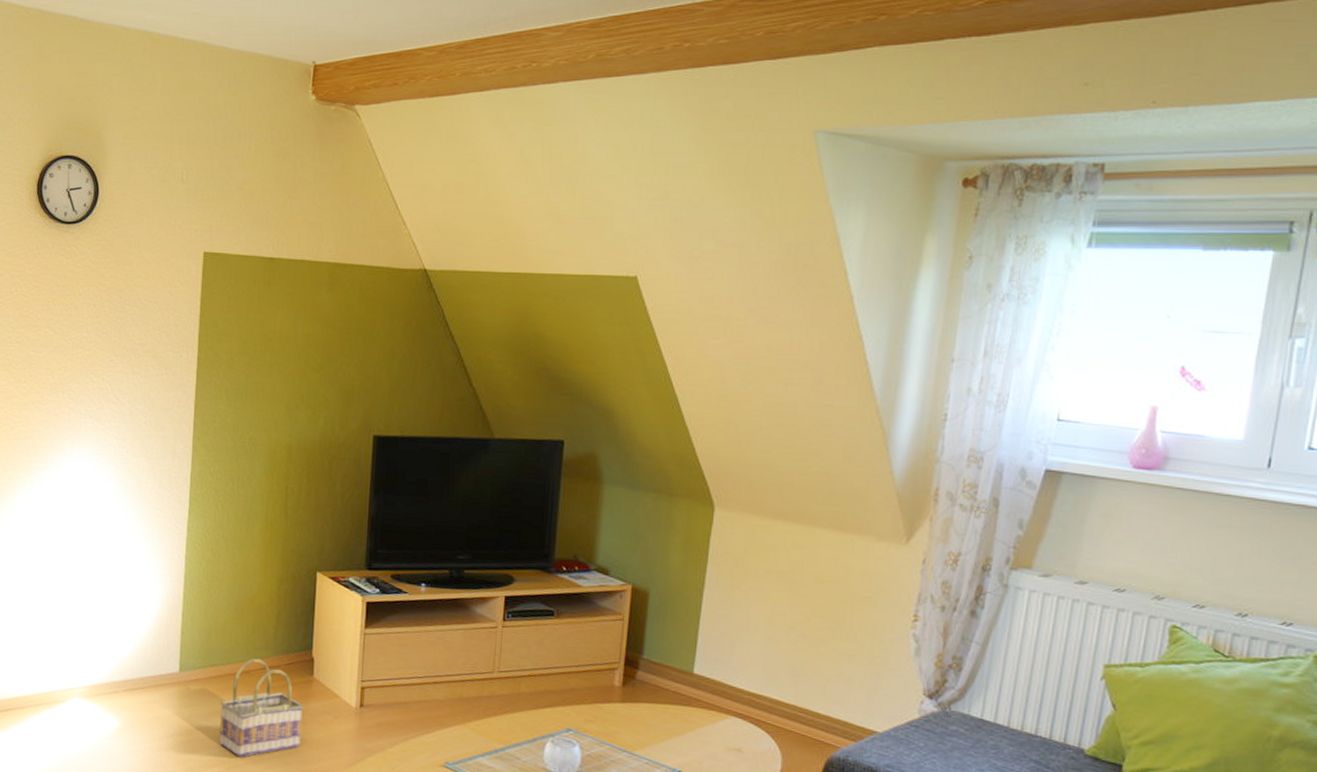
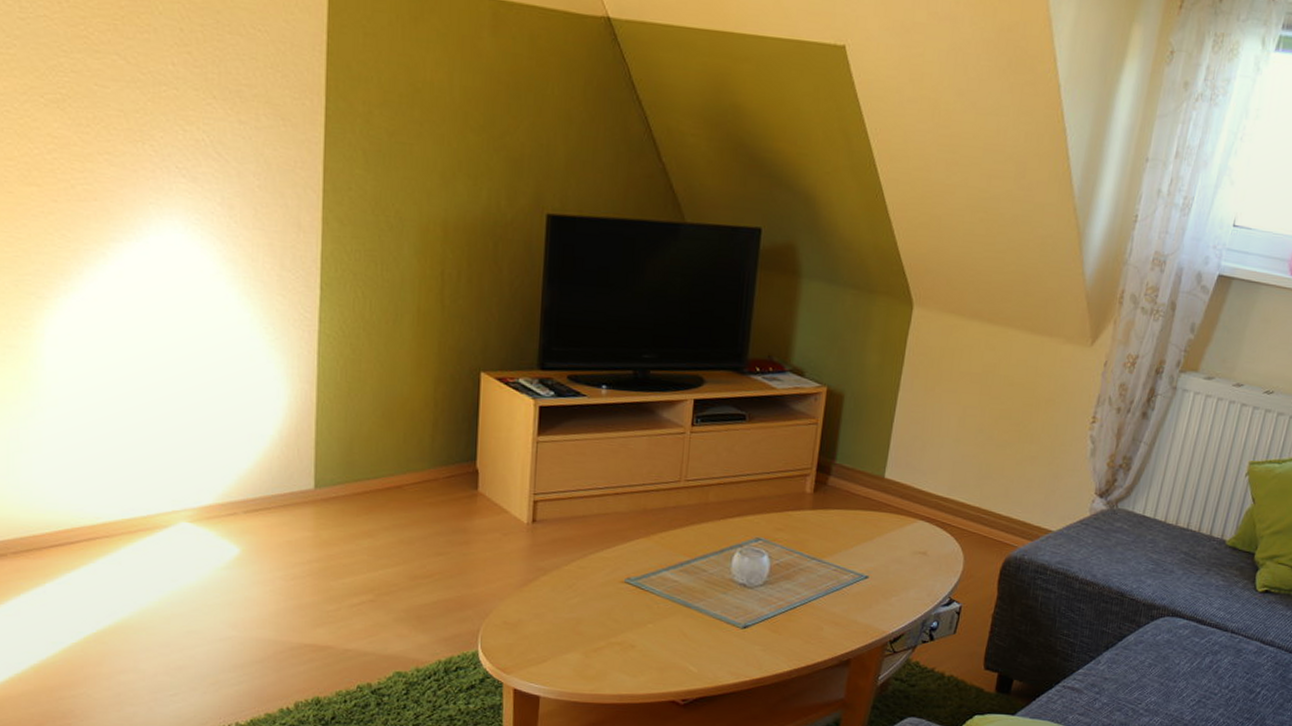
basket: present [219,658,304,758] -> none [367,471,467,584]

